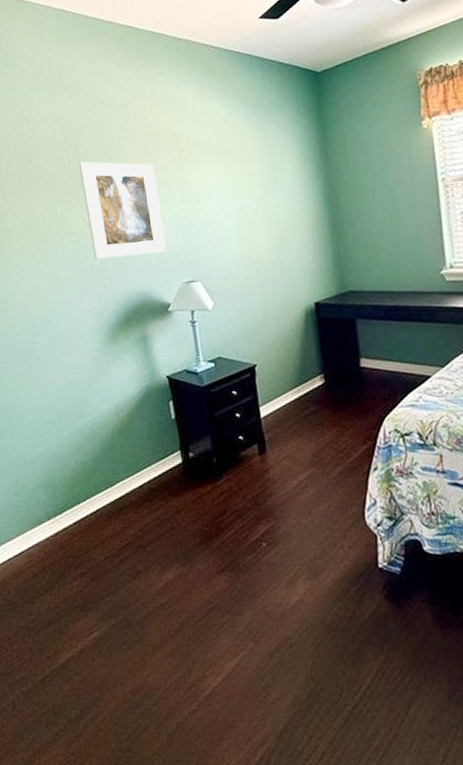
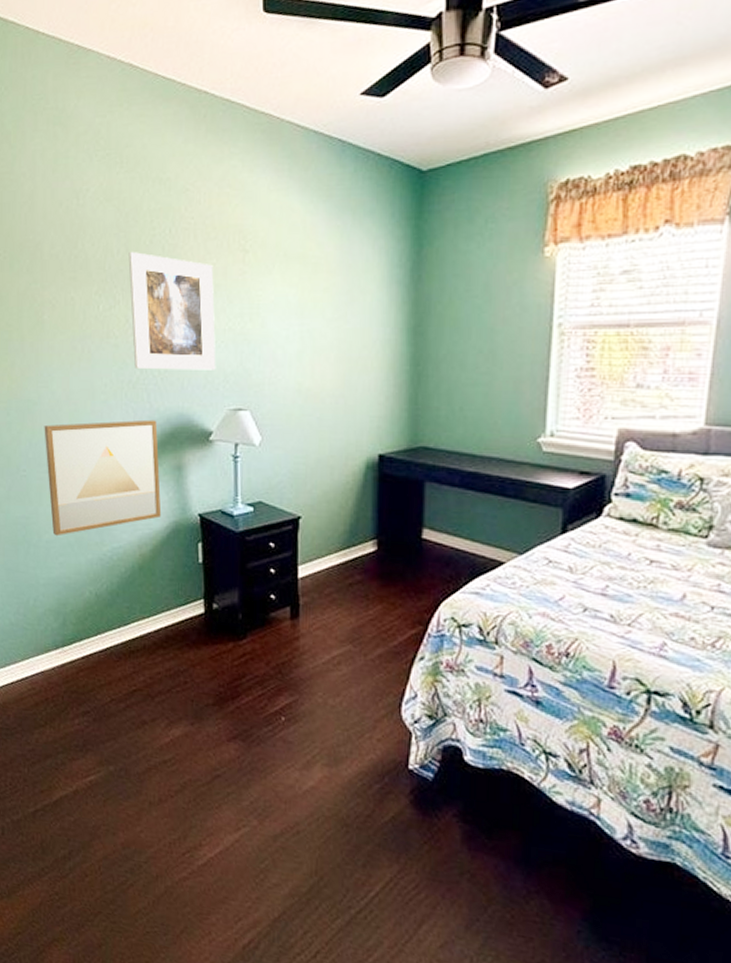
wall art: none [17,300,134,417] -> present [44,419,162,536]

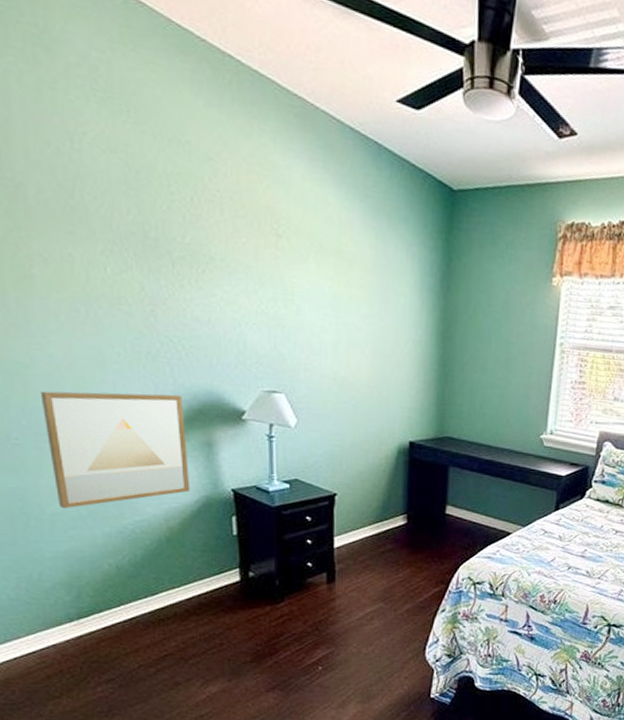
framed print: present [128,252,216,370] -> none [141,214,248,351]

